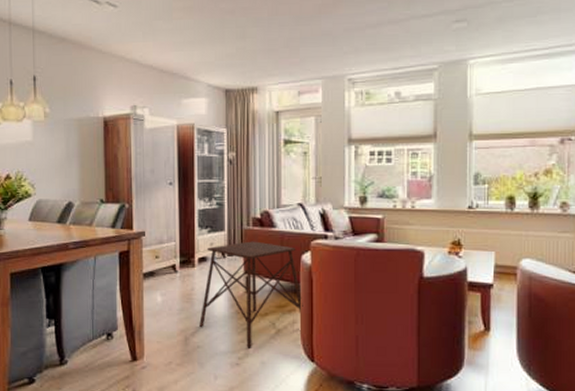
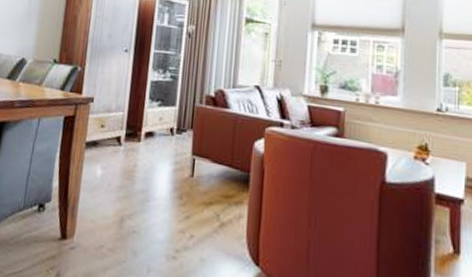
side table: present [199,241,303,348] -> none [138,120,252,241]

